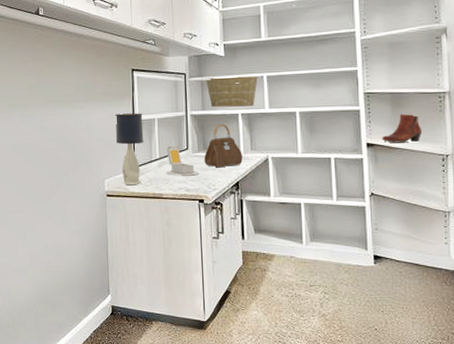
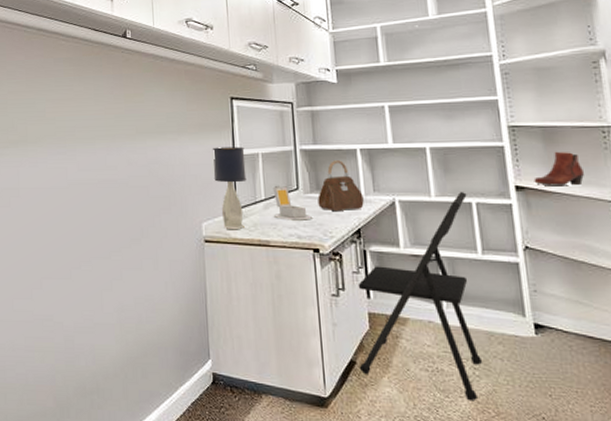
basket: present [205,76,258,108] -> none [316,105,378,141]
folding chair: none [233,149,332,318] -> present [358,192,483,400]

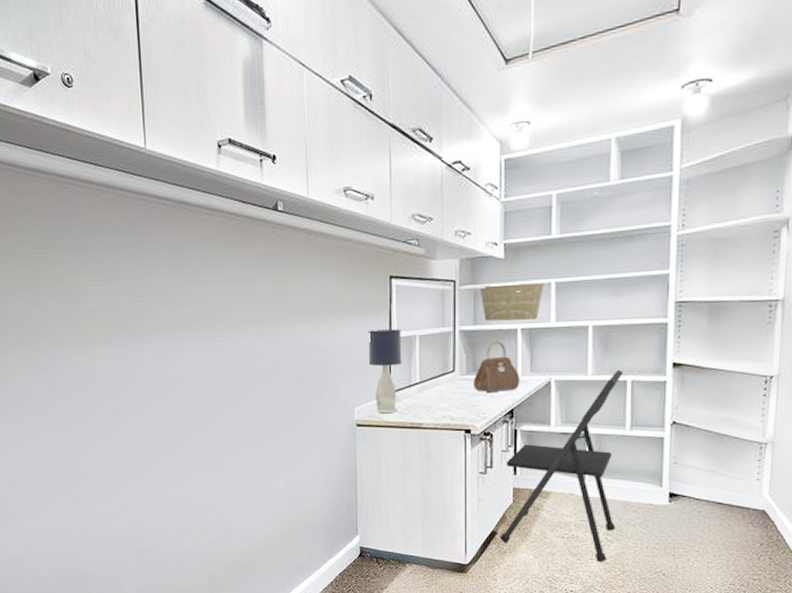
jewelry box: present [272,185,312,220] -> none [428,367,466,403]
basket: none [316,105,378,141] -> present [479,282,544,321]
boot: present [534,151,584,187] -> none [692,326,743,363]

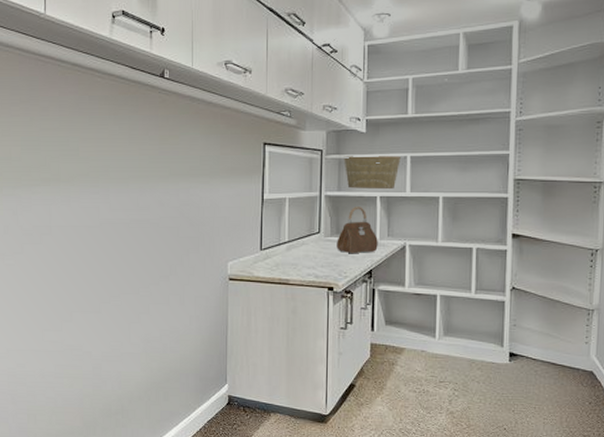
table lamp: present [367,329,402,414] -> none [242,191,273,270]
folding chair: present [499,370,623,561] -> none [357,238,469,415]

